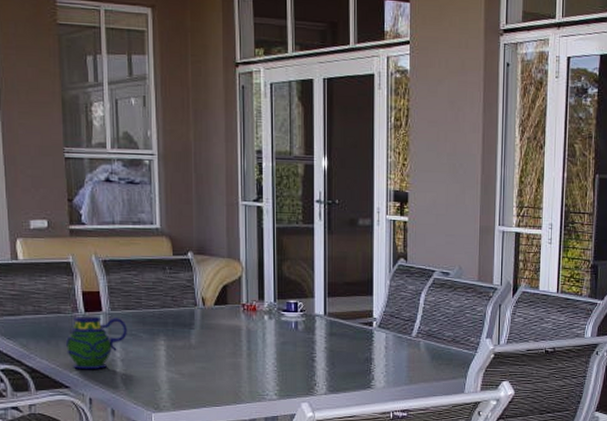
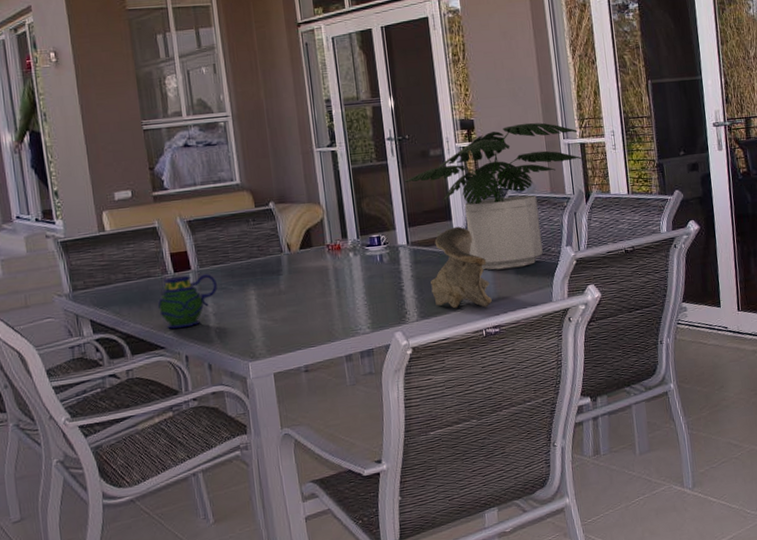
potted plant: none [329,203,515,354] -> present [404,122,582,270]
decorative bowl: none [344,303,403,390] -> present [430,226,492,309]

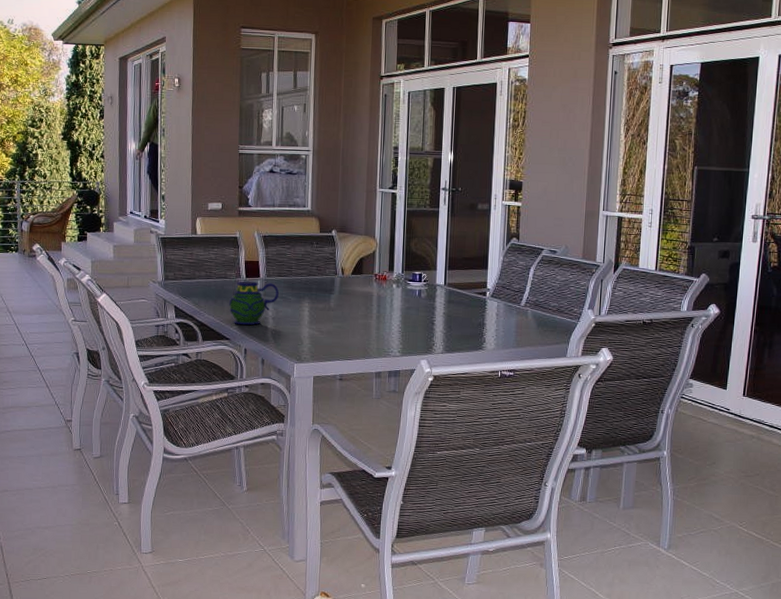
potted plant: present [404,122,582,270] -> none [451,191,617,321]
decorative bowl: present [430,226,492,309] -> none [459,276,512,352]

